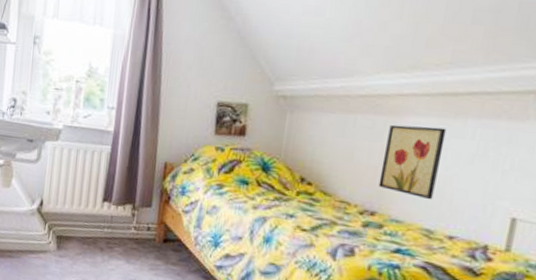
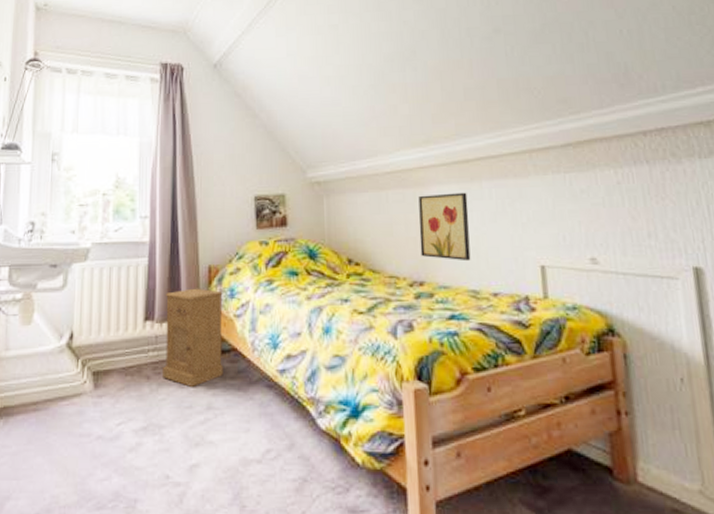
nightstand: none [113,180,175,265] -> present [161,288,223,387]

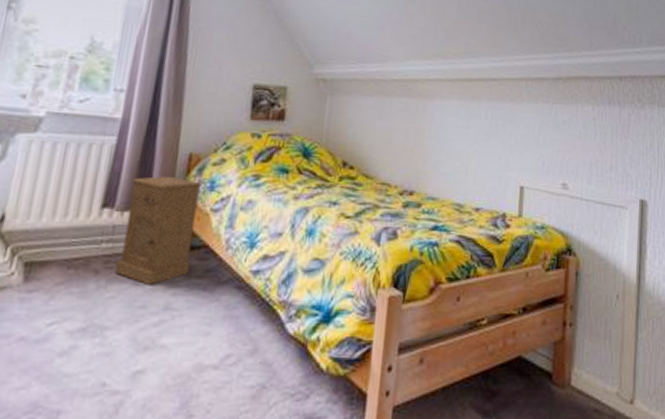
wall art: present [418,192,471,262] -> none [415,107,466,176]

